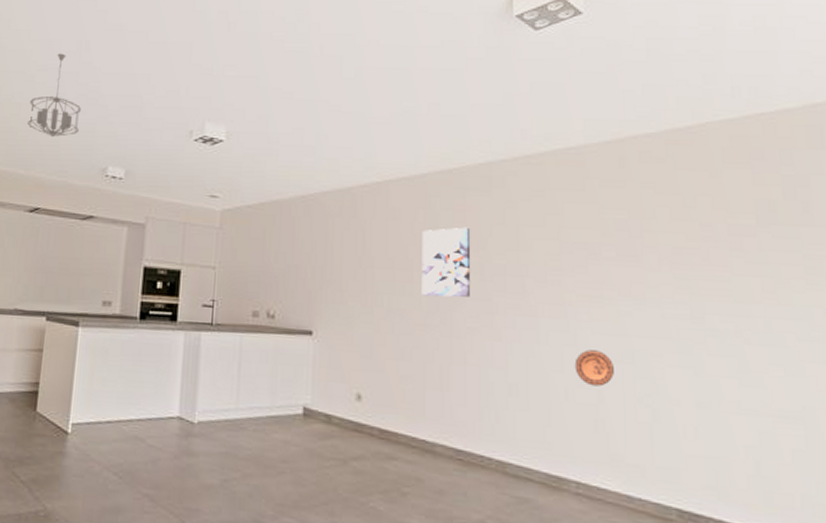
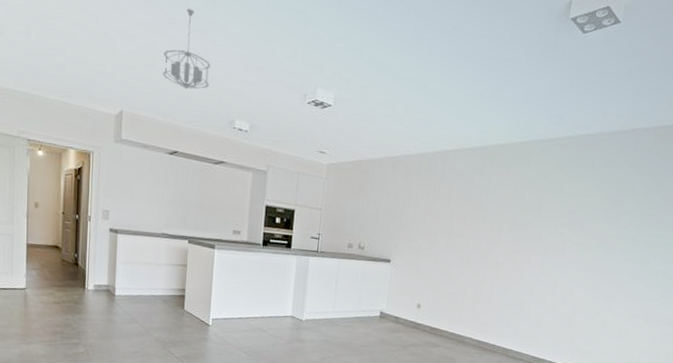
wall art: present [421,227,471,298] -> none [470,189,510,241]
decorative plate: present [574,350,614,387] -> none [562,280,587,304]

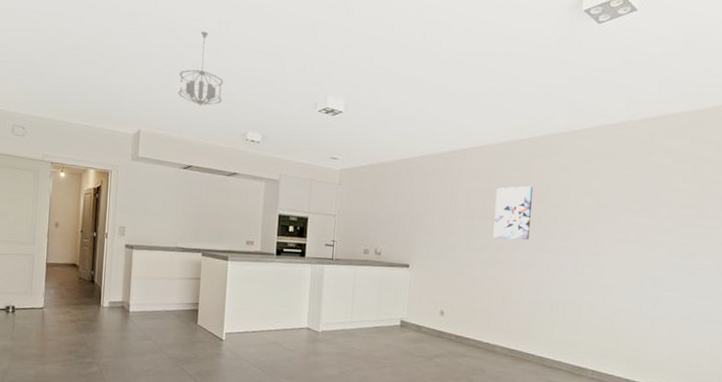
wall art: none [470,189,510,241] -> present [493,186,534,240]

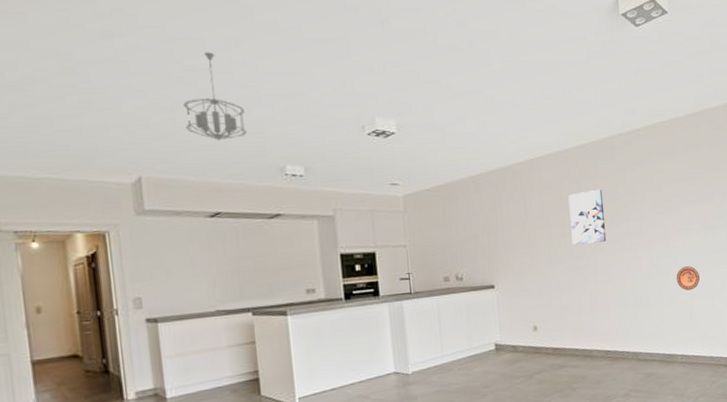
decorative plate: none [600,278,628,305] -> present [676,266,700,291]

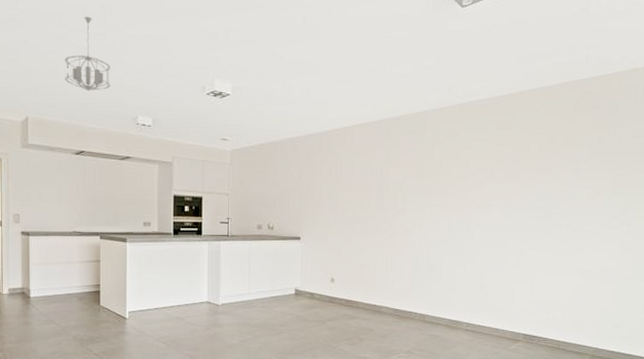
wall art: present [568,189,606,245] -> none [375,159,410,210]
decorative plate: present [676,266,700,291] -> none [471,240,495,264]

